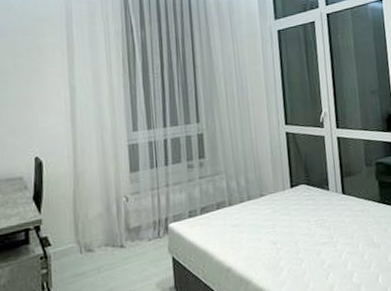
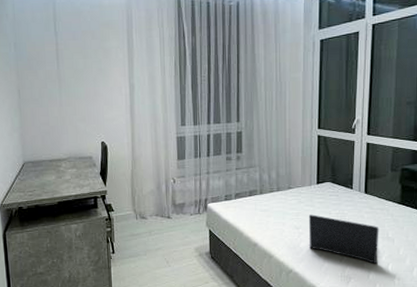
laptop: none [285,224,367,277] -> present [308,214,379,264]

